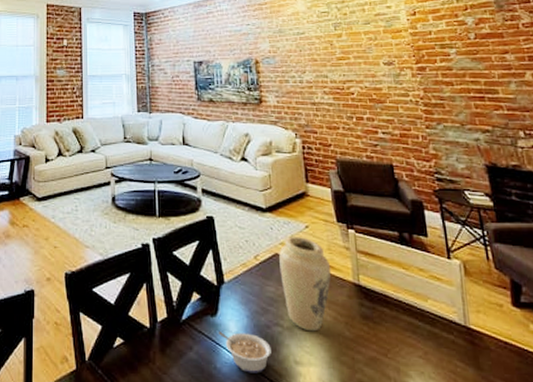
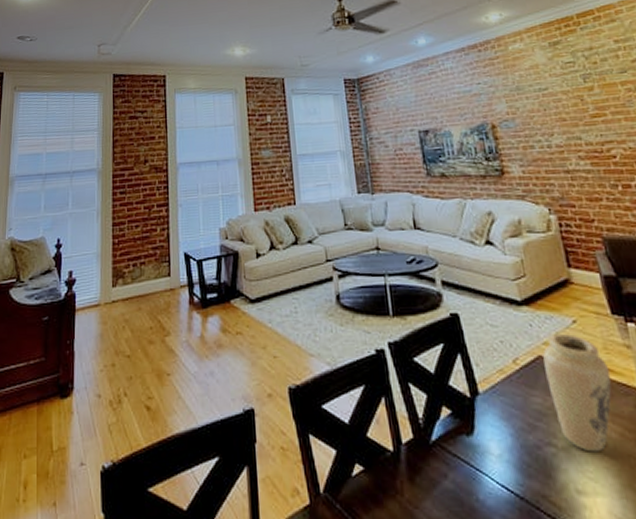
legume: present [218,330,271,374] -> none [476,453,546,506]

